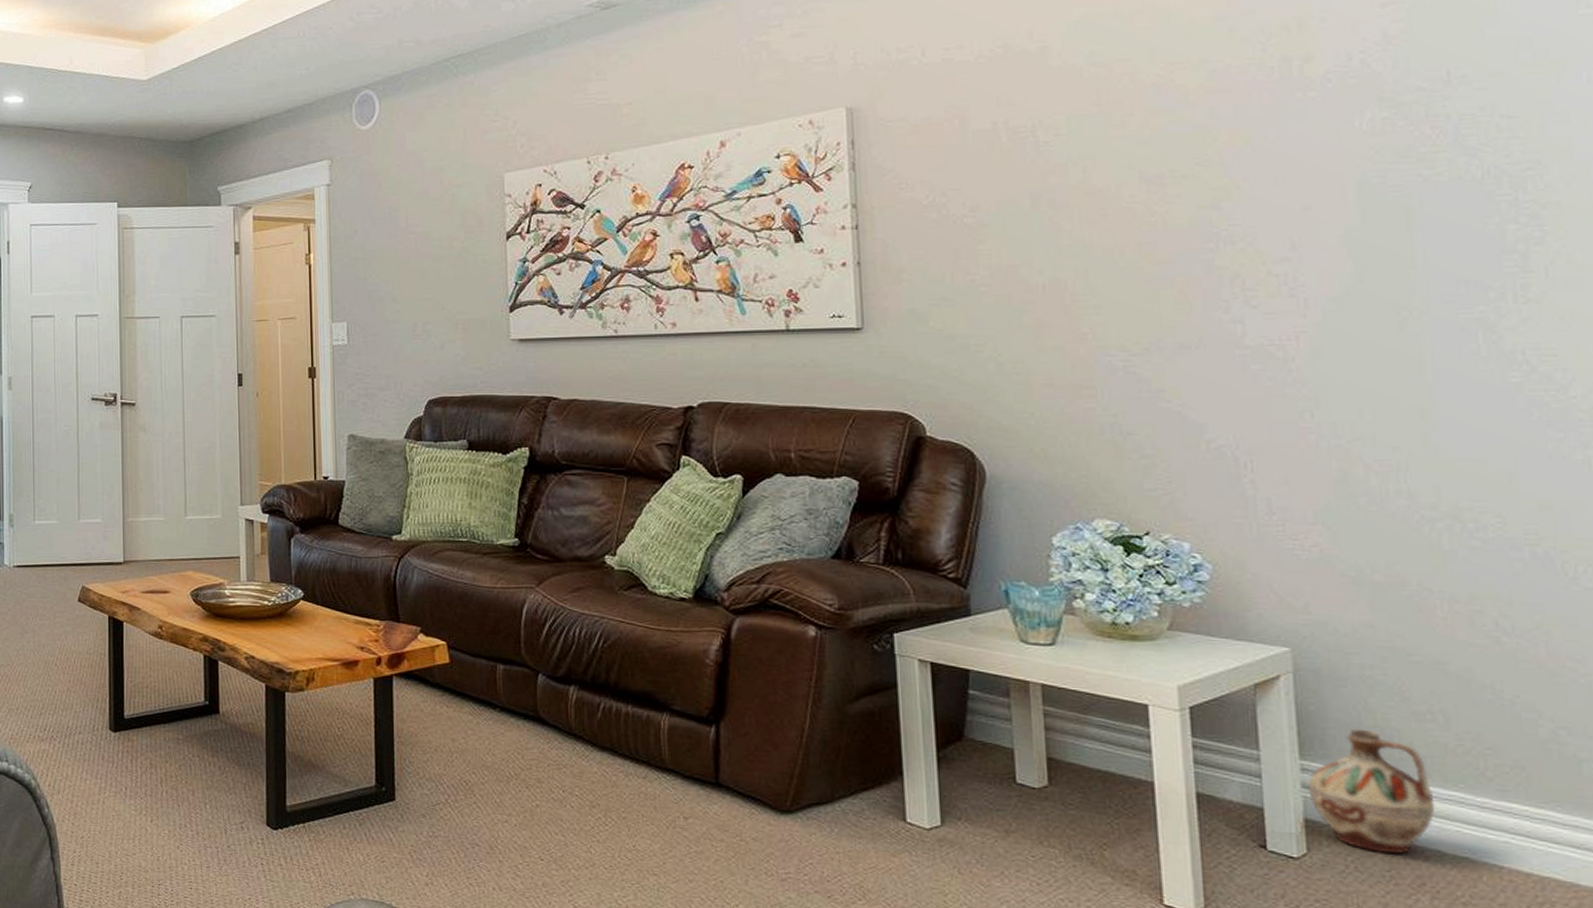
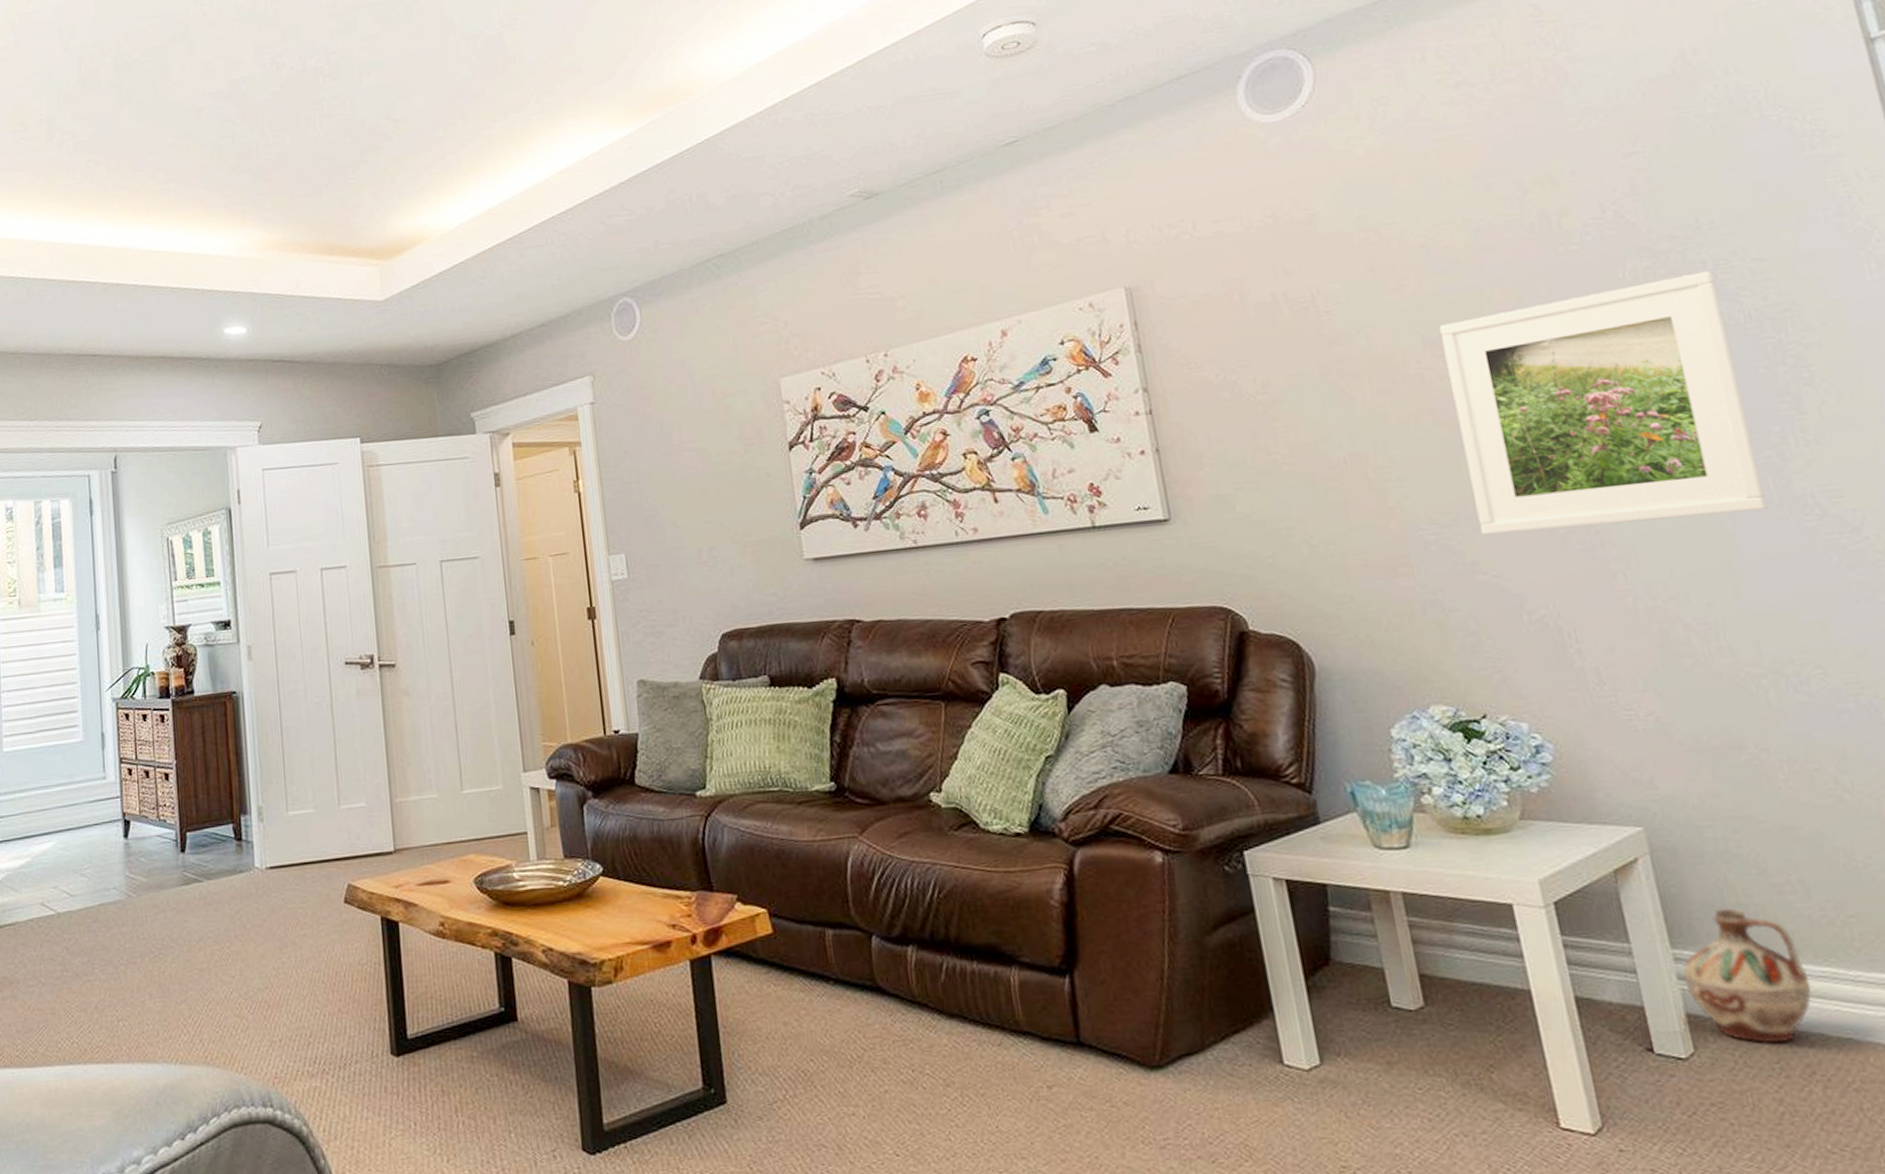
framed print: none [1159,125,1474,367] -> present [1439,271,1768,536]

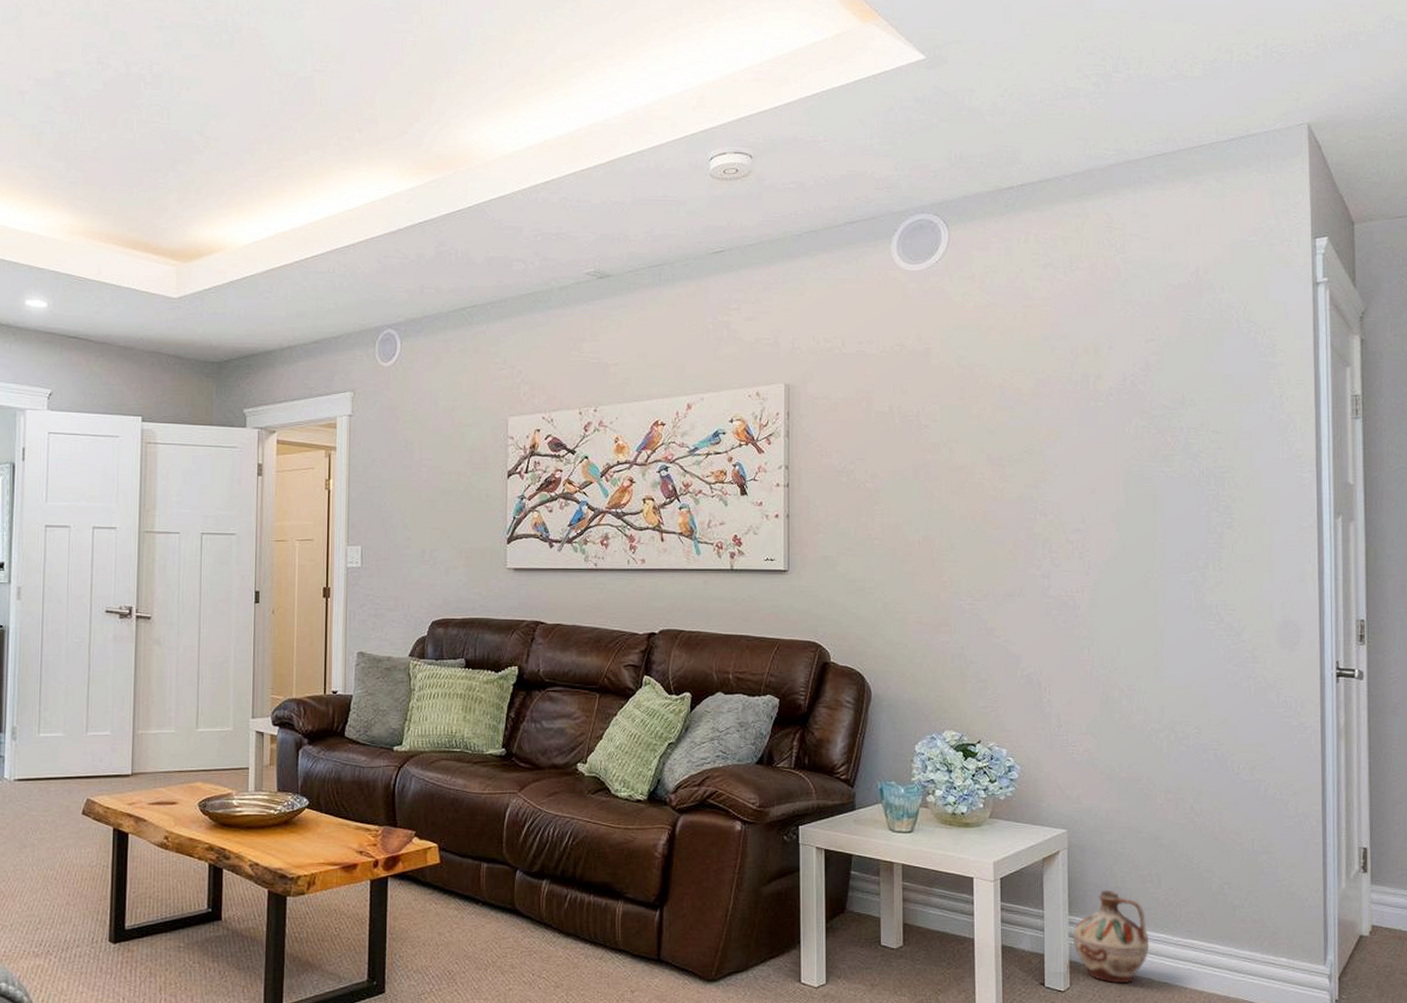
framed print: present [1439,271,1768,536] -> none [1001,435,1188,614]

